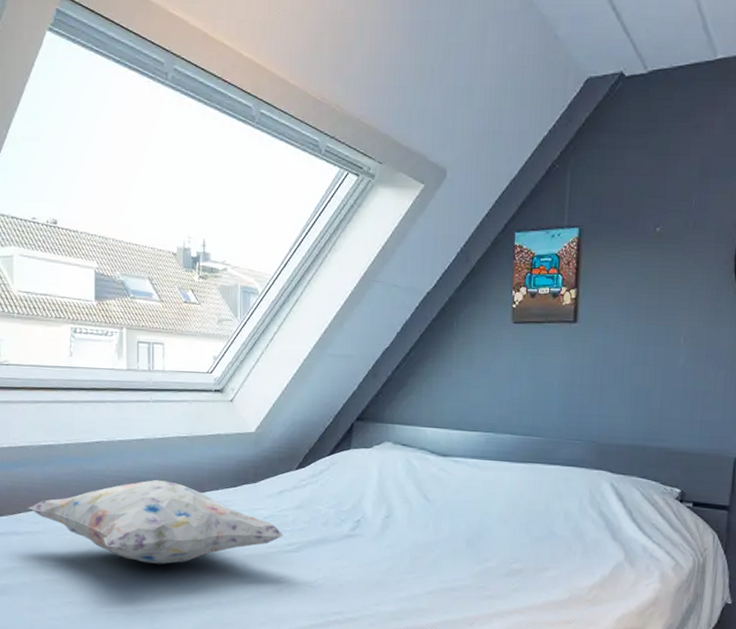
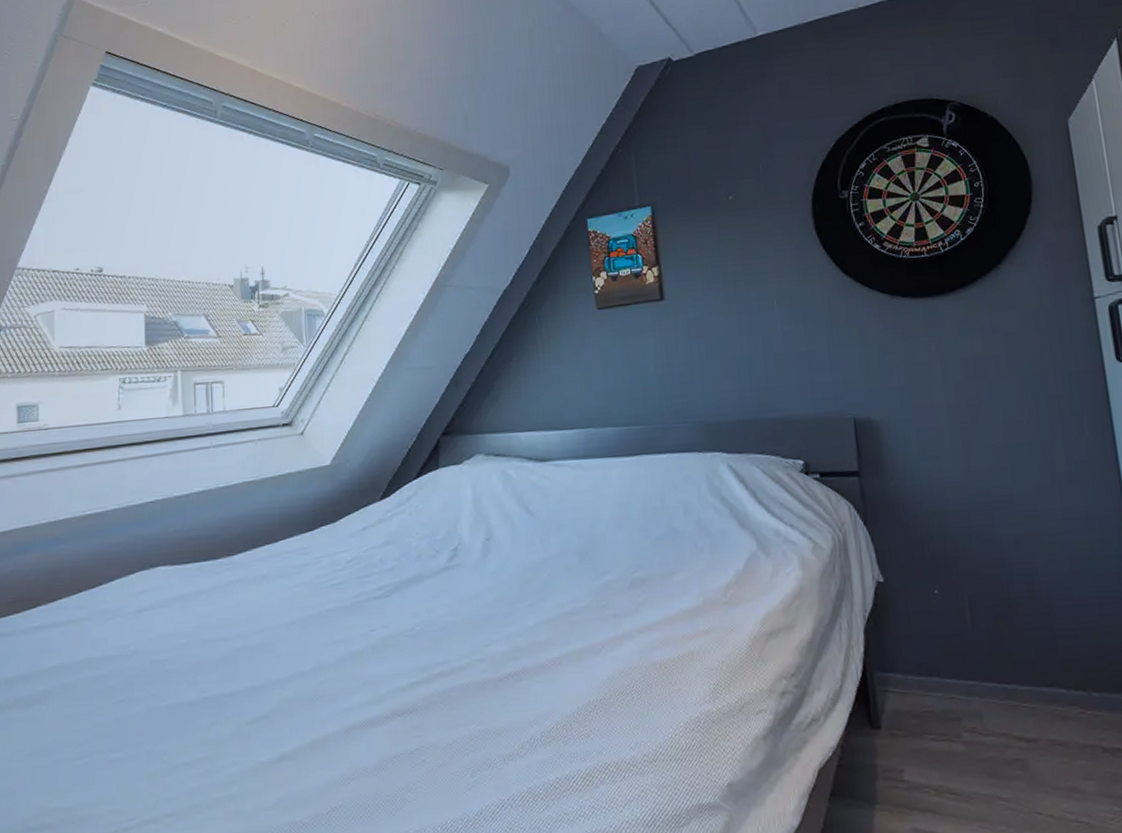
decorative pillow: present [28,479,285,565] -> none [70,535,373,637]

